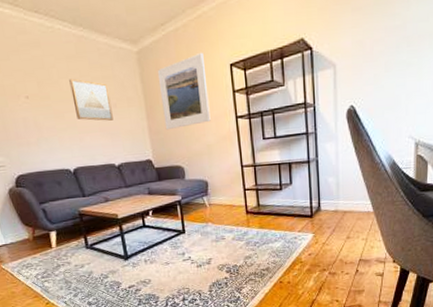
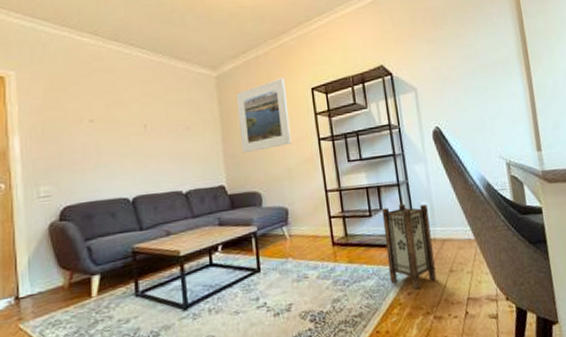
wall art: present [69,78,113,121] -> none [141,102,185,145]
lantern: none [291,179,335,252] -> present [381,204,437,290]

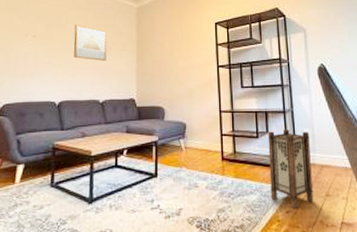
wall art: none [141,102,185,145] -> present [74,24,108,61]
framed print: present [236,78,292,154] -> none [152,13,194,73]

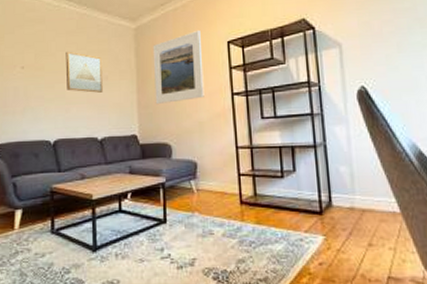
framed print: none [152,13,194,73] -> present [152,31,204,105]
lantern: present [268,130,314,209] -> none [295,167,353,261]

